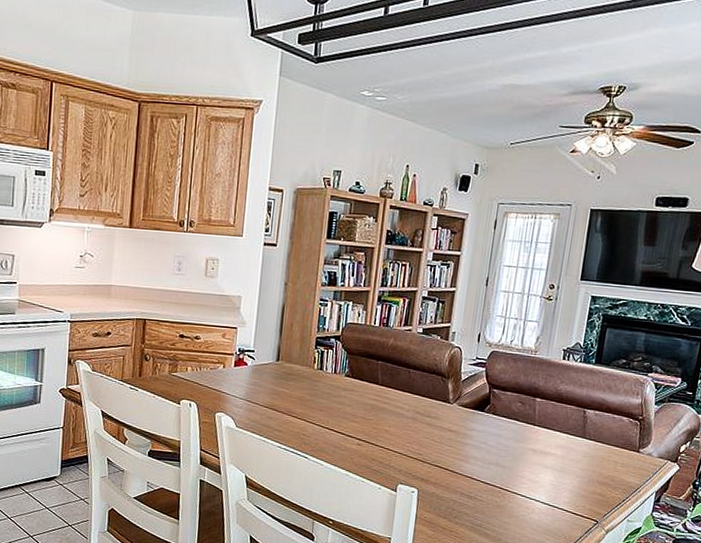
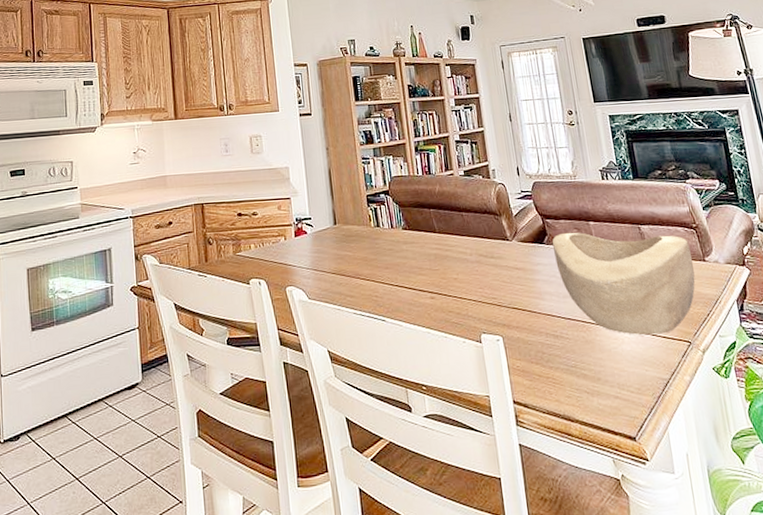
decorative bowl: none [490,404,629,511] -> present [552,232,696,335]

